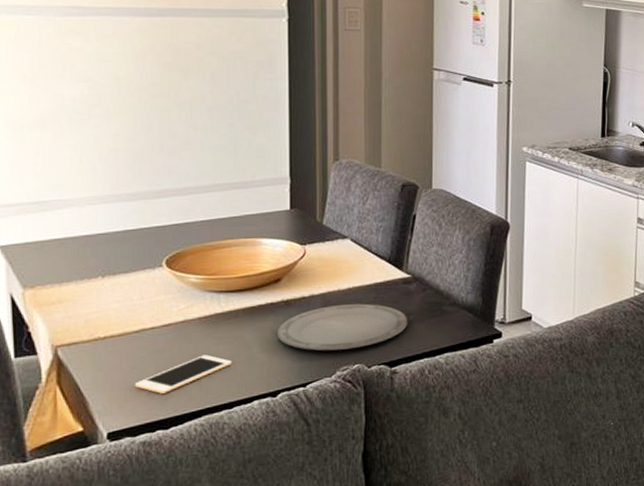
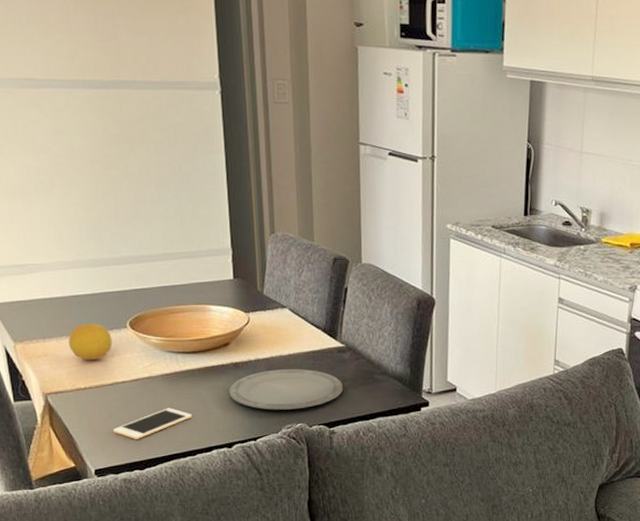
fruit: none [91,261,143,306] -> present [68,321,112,361]

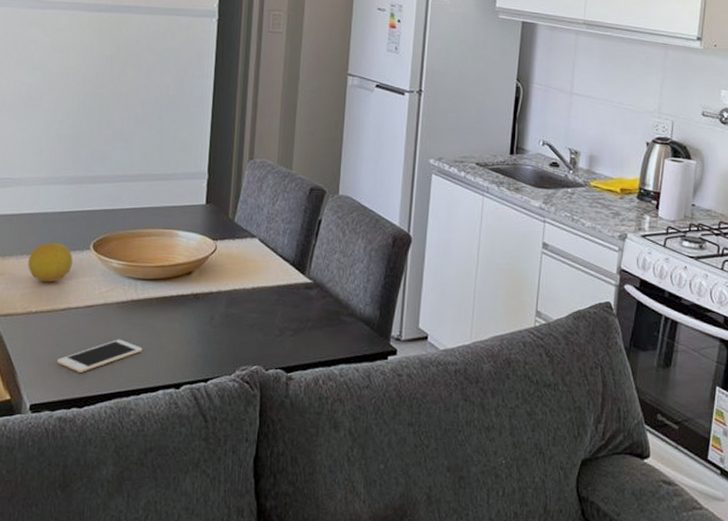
plate: present [228,369,344,410] -> none [184,303,307,350]

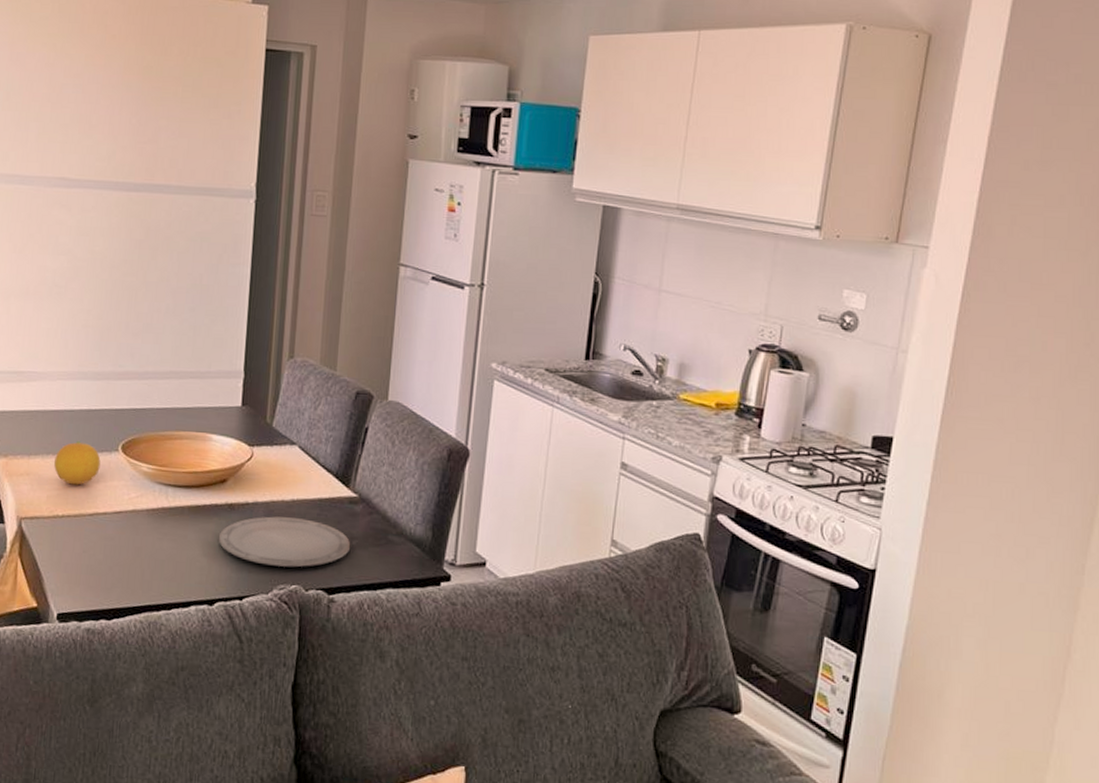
cell phone: present [56,339,143,372] -> none [84,549,174,583]
plate: none [184,303,307,350] -> present [218,516,351,568]

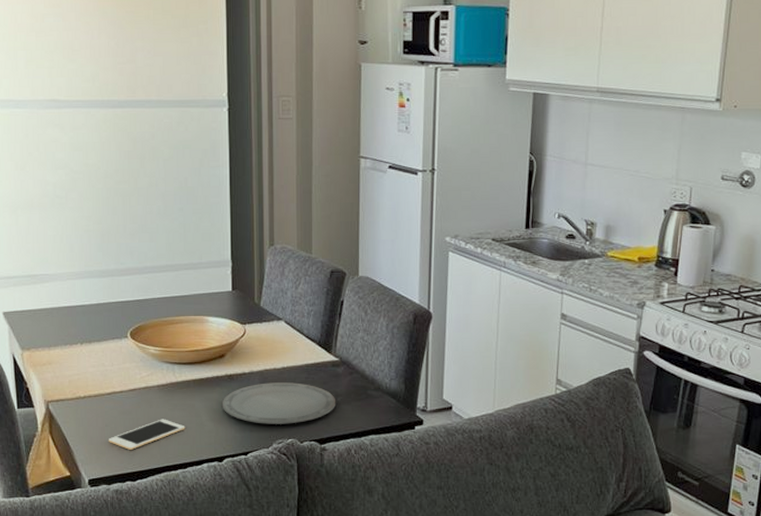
fruit: present [54,440,101,485] -> none [72,331,113,370]
cell phone: none [84,549,174,583] -> present [108,419,185,450]

